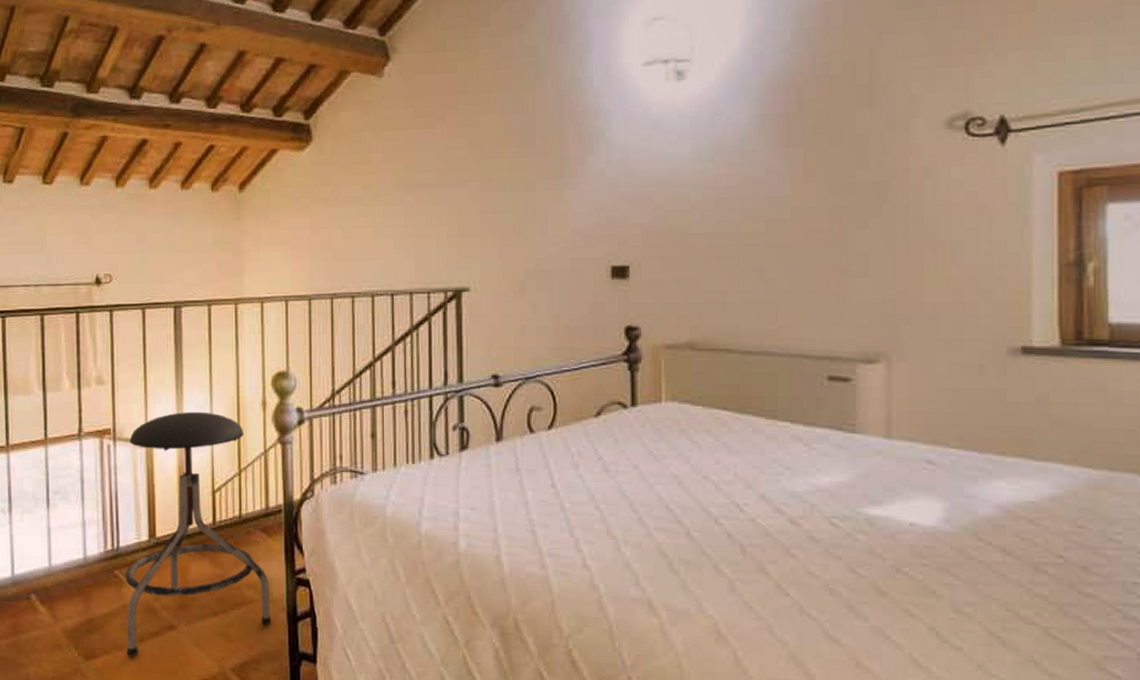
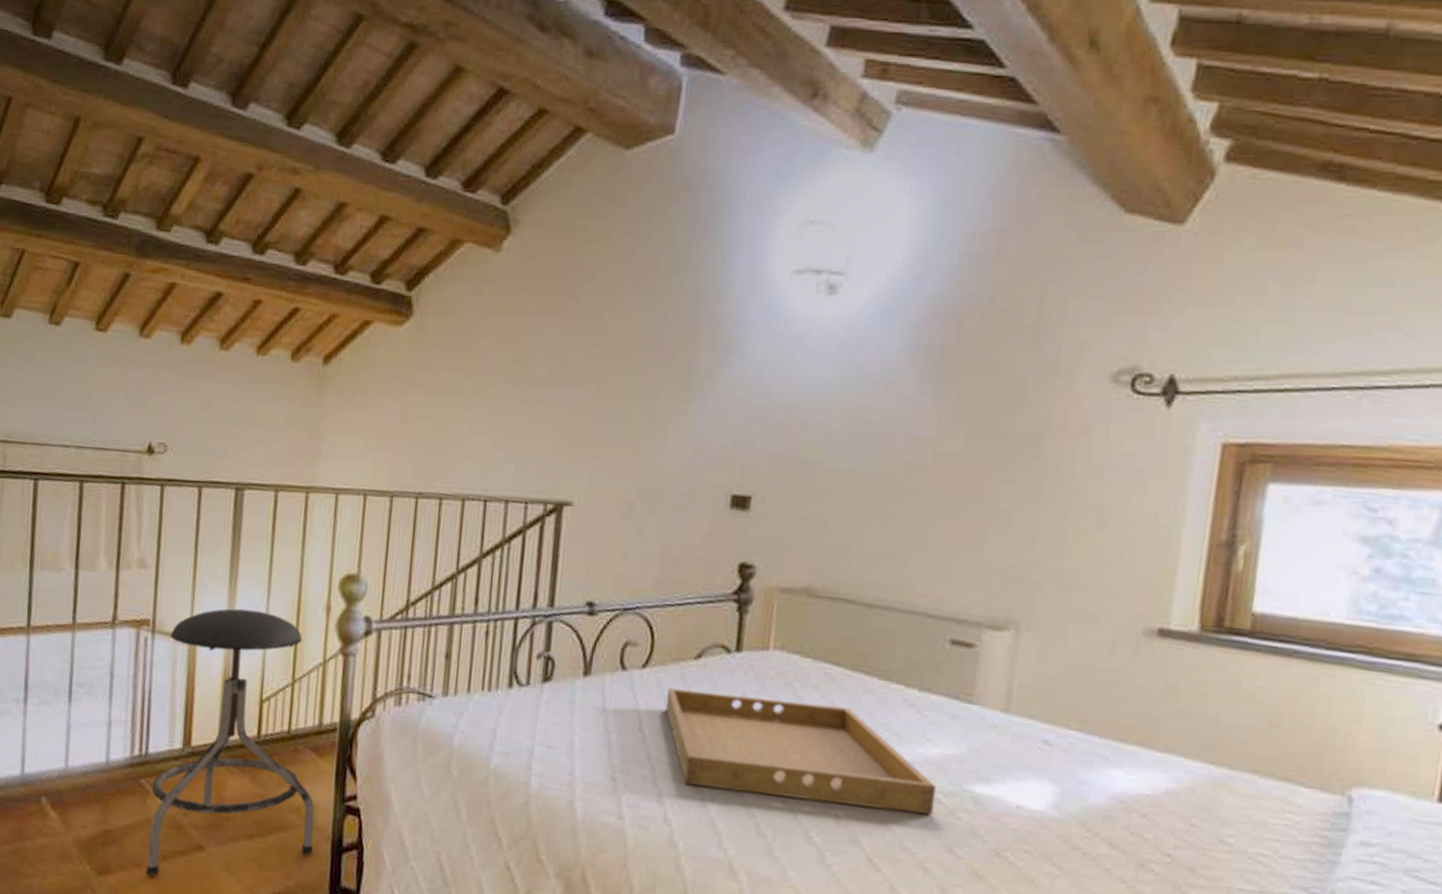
tray: none [574,445,832,540] -> present [666,688,937,815]

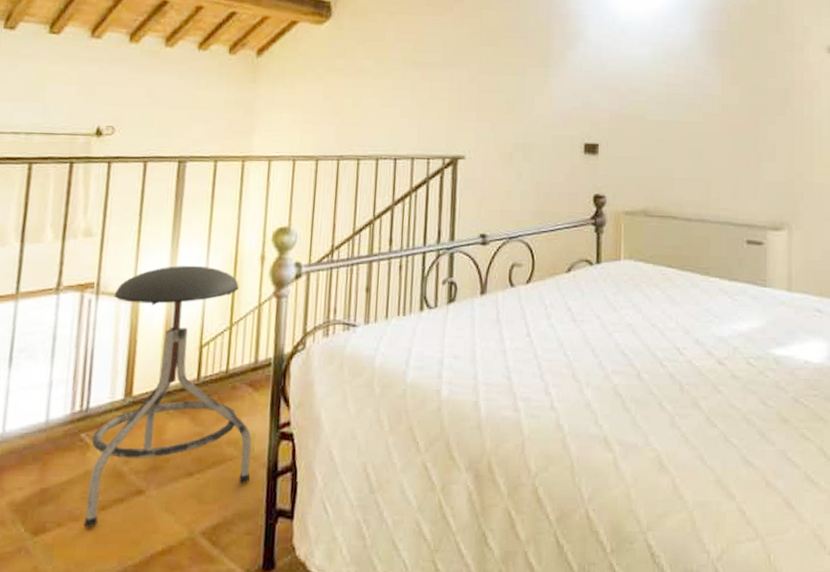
tray: present [666,688,937,815] -> none [547,298,749,377]

